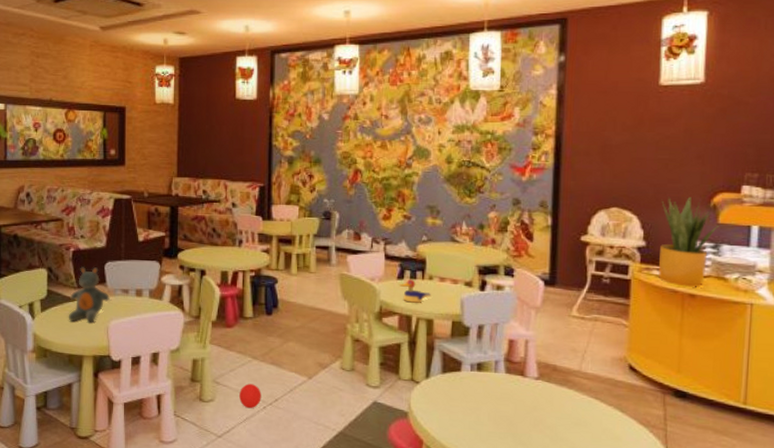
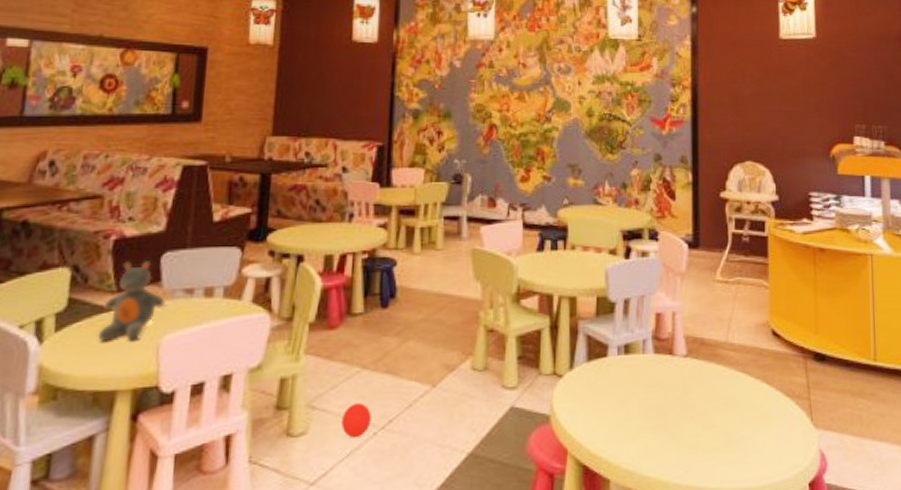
toy duck: present [398,279,432,304] -> none [538,250,574,280]
planter: present [658,196,719,287] -> none [789,149,839,241]

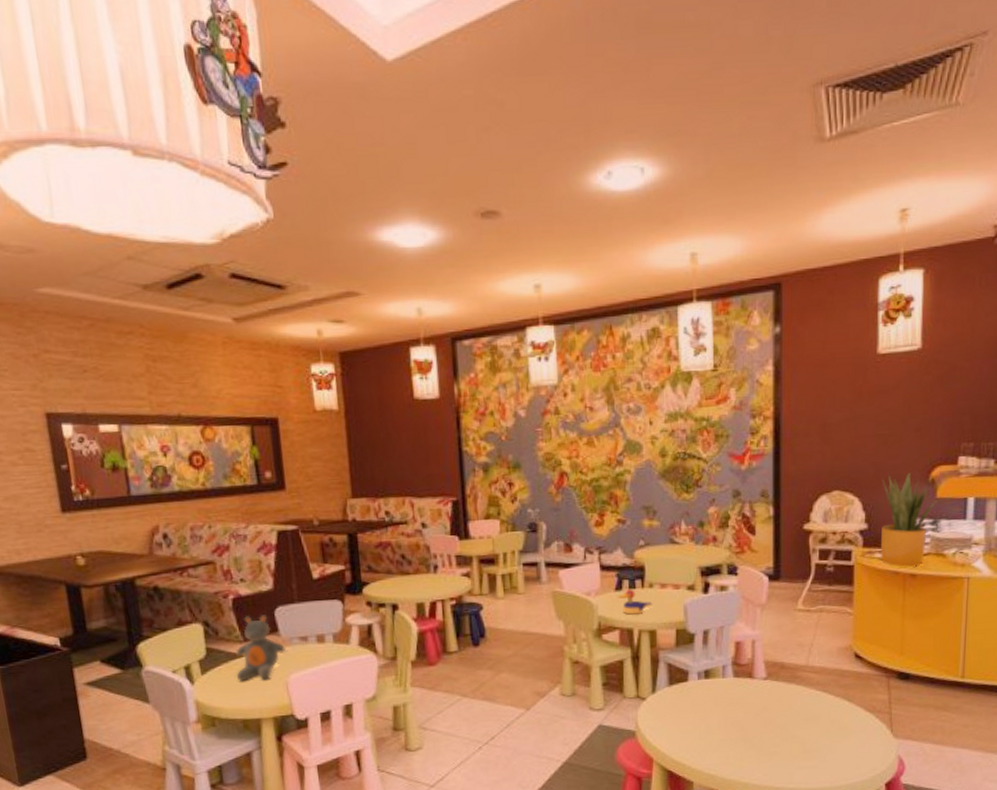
ball: present [342,403,372,438] -> none [450,724,476,752]
toy duck: none [538,250,574,280] -> present [617,589,653,616]
planter: none [789,149,839,241] -> present [880,473,937,567]

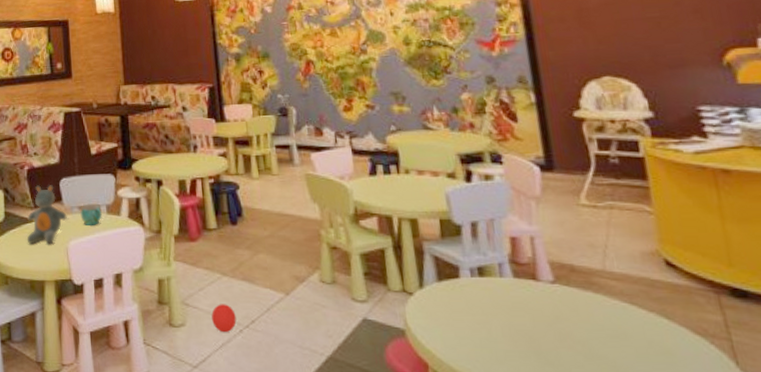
cup: none [301,632,328,658] -> present [80,203,102,227]
ball: none [450,724,476,752] -> present [211,304,237,333]
toy duck: present [617,589,653,616] -> none [372,174,411,202]
planter: present [880,473,937,567] -> none [661,57,740,161]

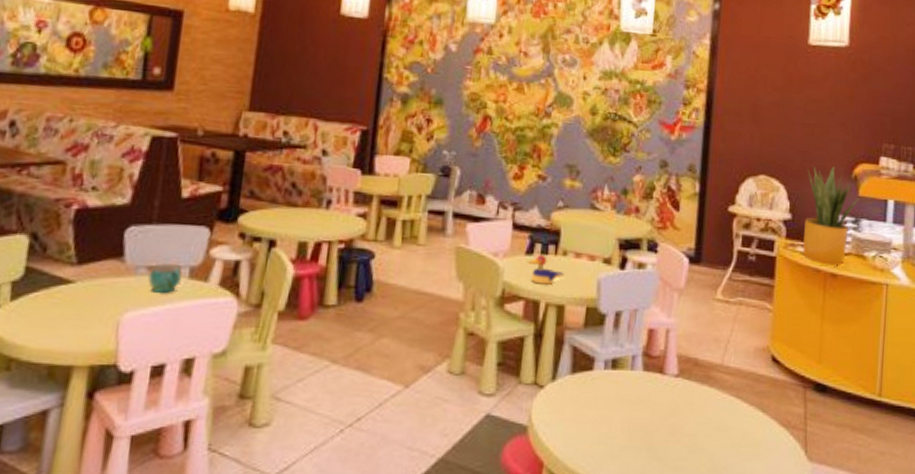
stuffed animal: present [27,185,67,245] -> none [55,232,127,316]
ball: present [211,304,237,333] -> none [307,398,339,434]
toy duck: none [372,174,411,202] -> present [527,254,565,286]
planter: none [661,57,740,161] -> present [803,165,859,266]

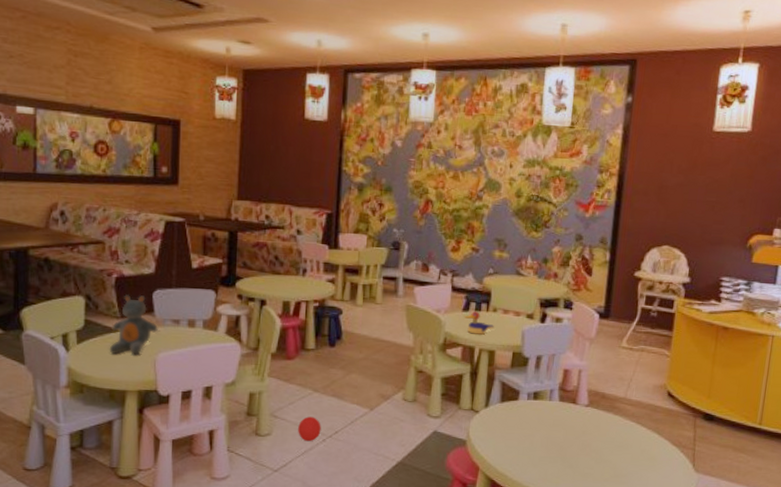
stuffed animal: none [55,232,127,316] -> present [109,295,158,355]
cup: present [148,263,182,294] -> none [173,317,197,340]
ball: none [307,398,339,434] -> present [298,416,321,442]
planter: present [803,165,859,266] -> none [699,237,752,321]

